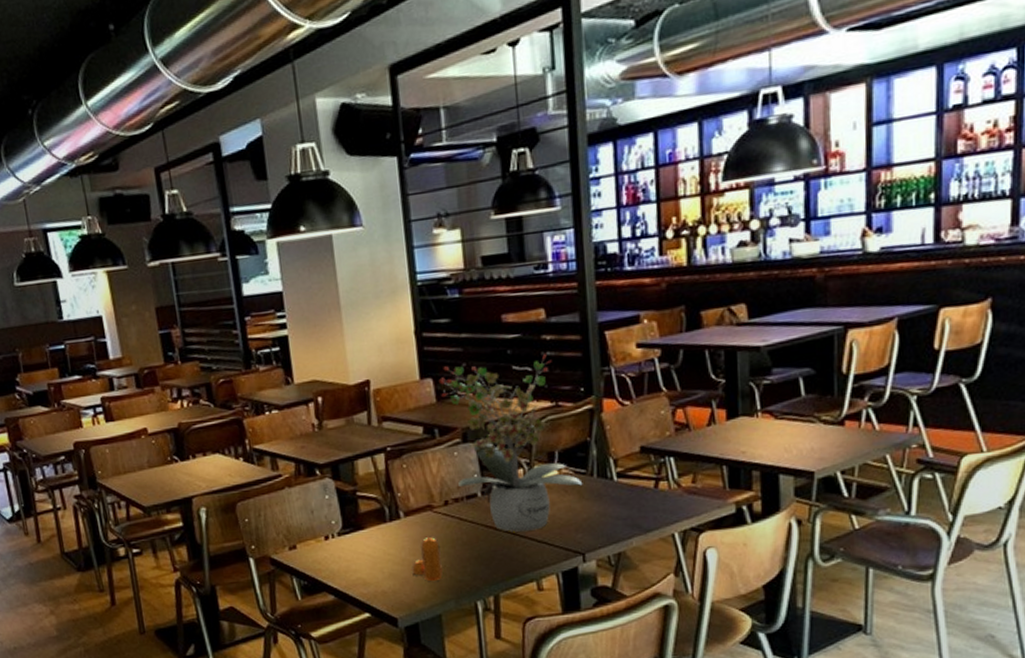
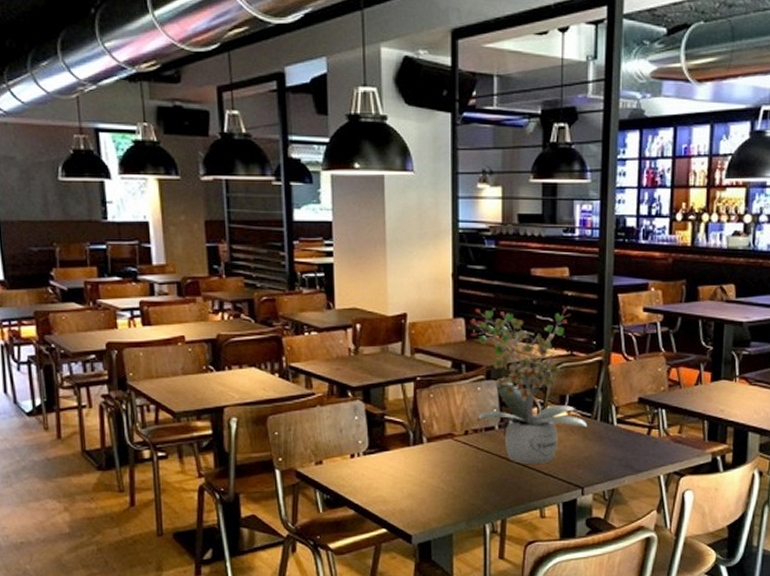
pepper shaker: present [412,537,443,582] -> none [429,463,457,504]

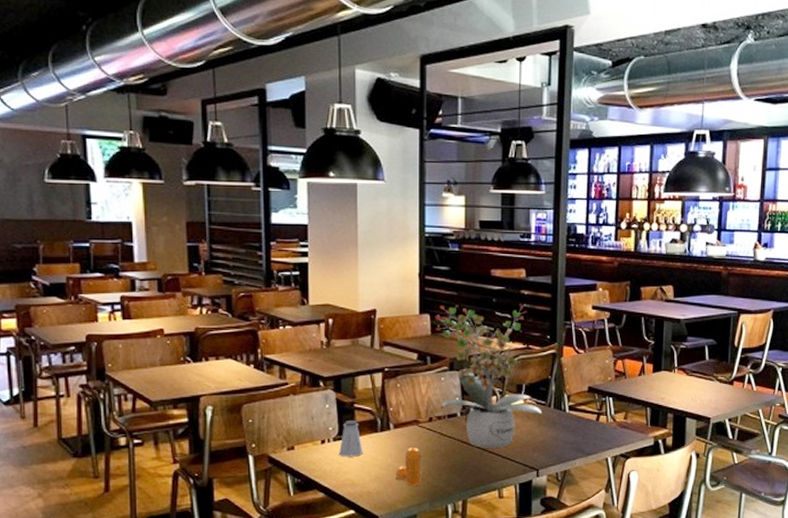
saltshaker: none [370,433,395,472] -> present [339,421,363,457]
pepper shaker: none [429,463,457,504] -> present [395,448,421,486]

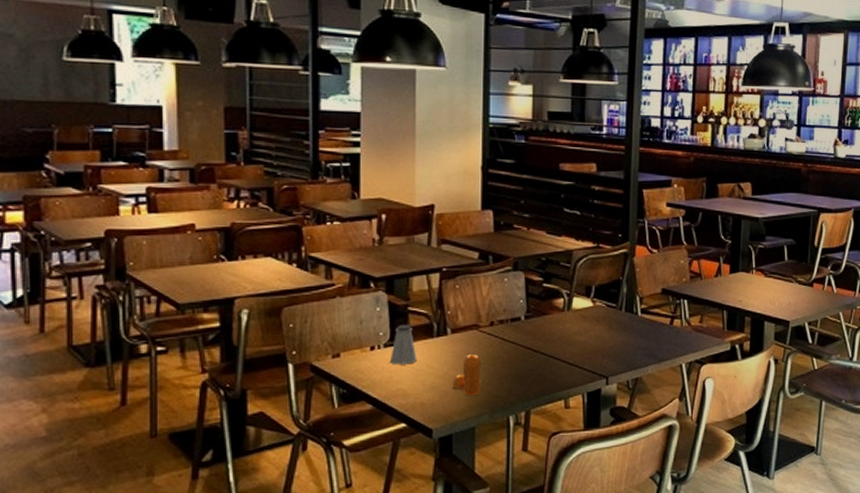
potted plant: present [434,305,542,448] -> none [498,201,613,354]

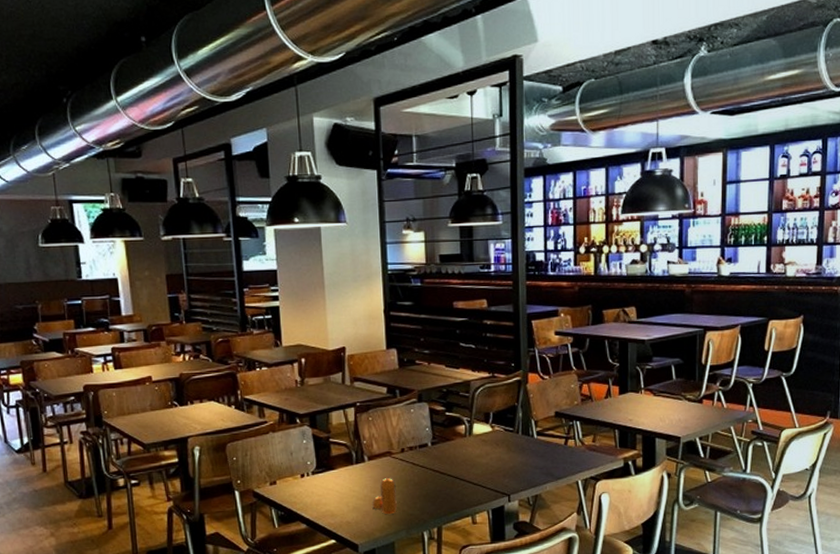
saltshaker: present [390,325,417,365] -> none [318,454,341,490]

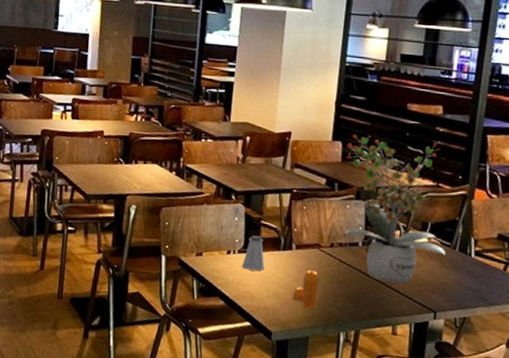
saltshaker: none [318,454,341,490] -> present [242,235,265,271]
potted plant: none [401,335,511,476] -> present [345,134,446,284]

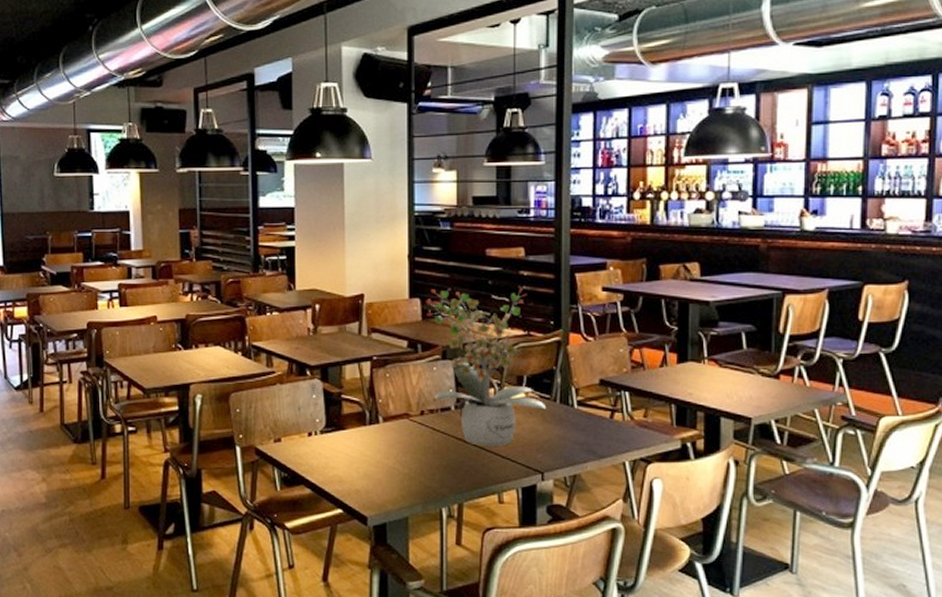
saltshaker: present [242,235,265,271] -> none [326,412,351,452]
pepper shaker: present [292,270,320,308] -> none [385,443,413,485]

